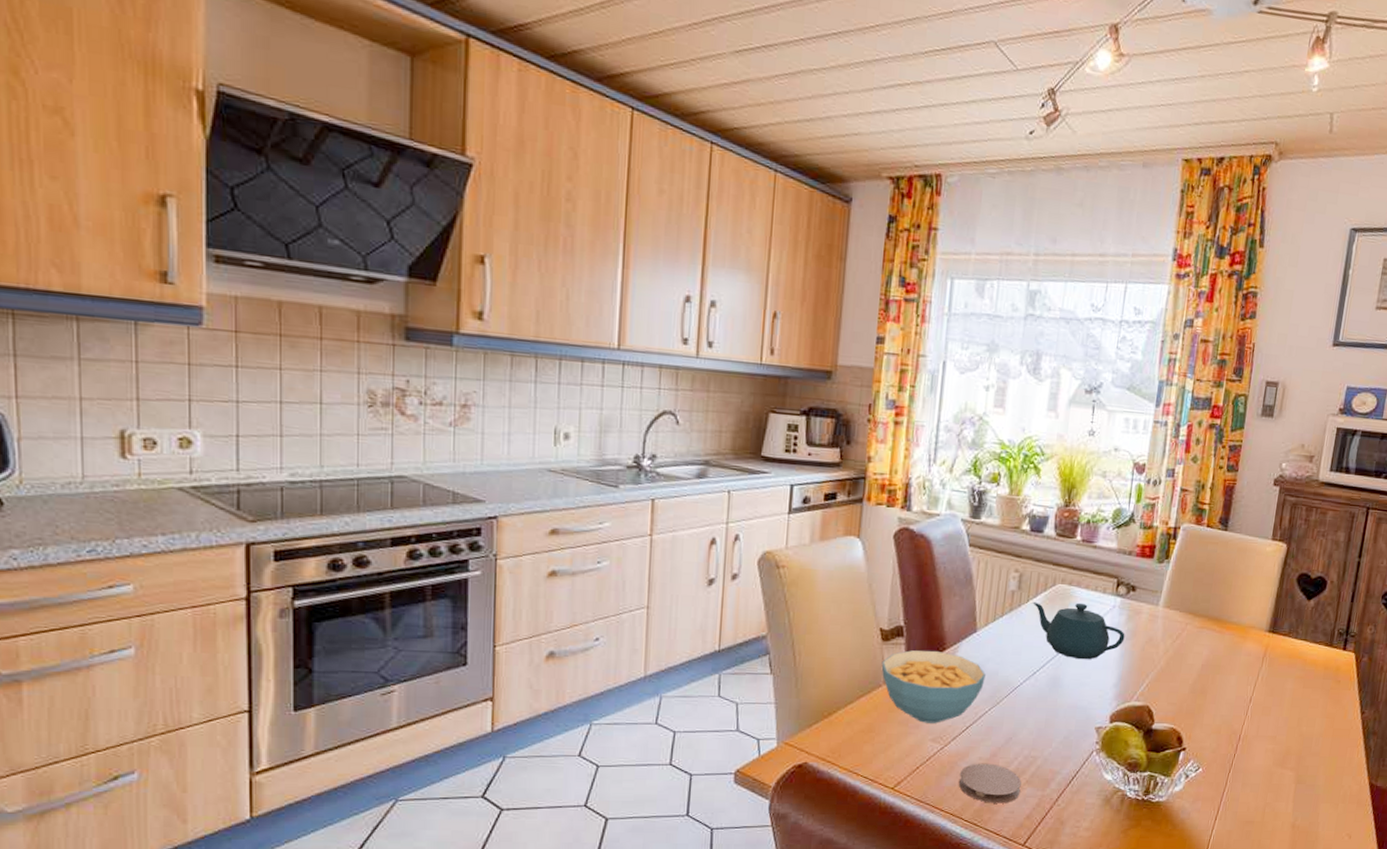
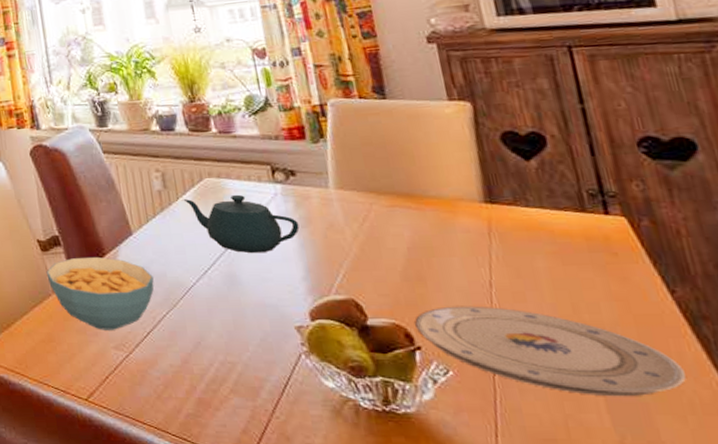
coaster: present [958,763,1022,803] -> none [152,371,228,416]
plate: none [1187,716,1349,790] -> present [415,306,686,397]

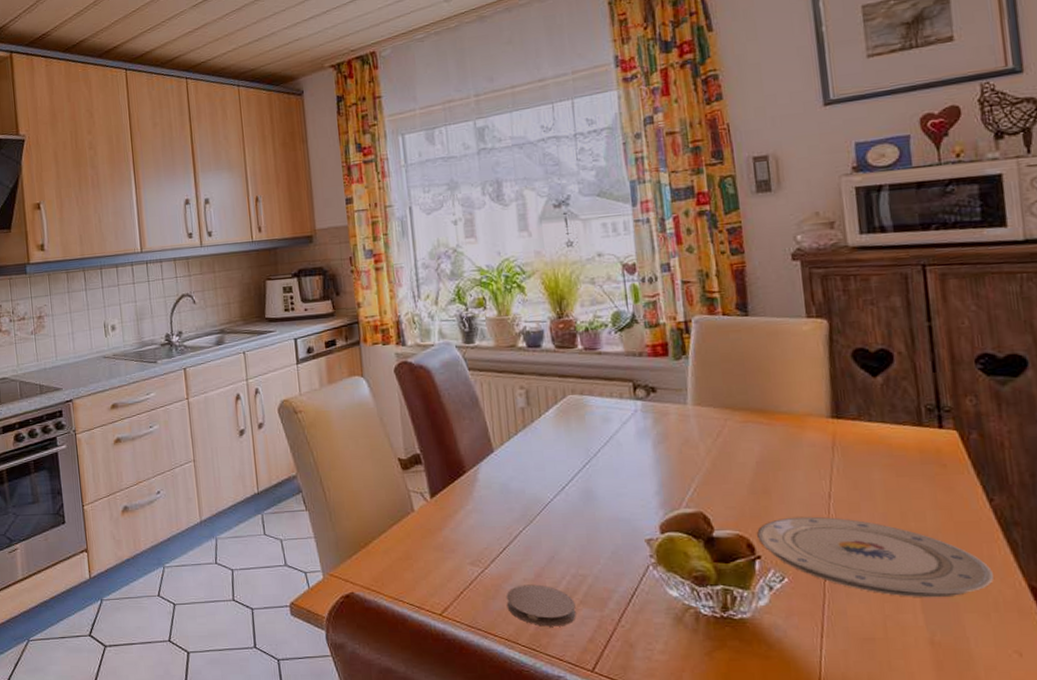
cereal bowl: present [46,256,154,330] -> none [406,474,513,547]
coaster: none [152,371,228,416] -> present [506,584,576,627]
teapot: present [183,194,300,254] -> none [545,411,656,470]

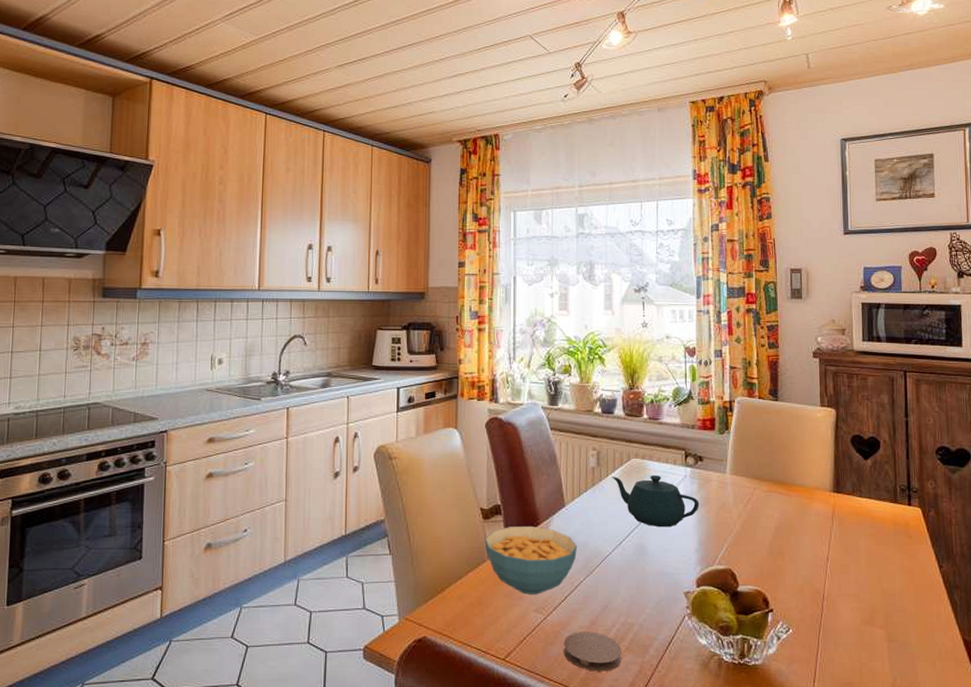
cereal bowl: none [406,474,513,547] -> present [484,525,577,595]
teapot: none [545,411,656,470] -> present [612,474,699,528]
plate: present [757,516,994,598] -> none [772,576,939,649]

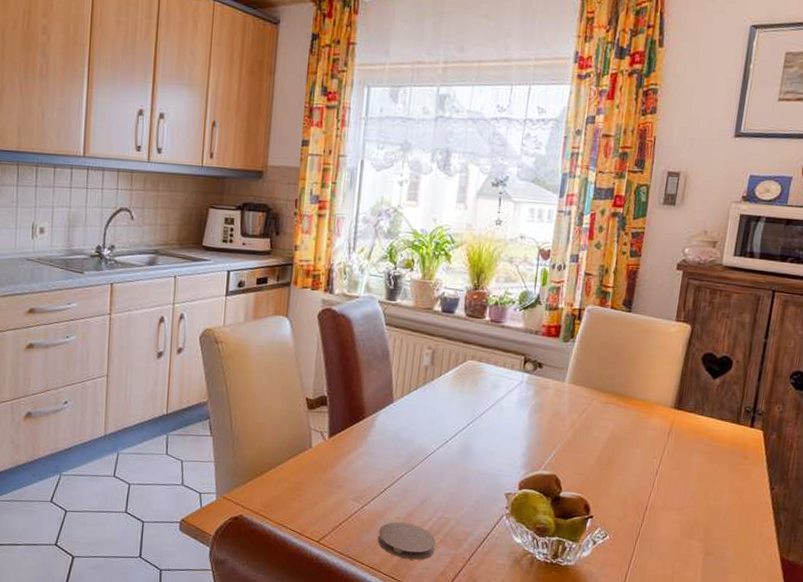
cereal bowl: present [484,525,577,595] -> none [307,418,402,485]
teapot: present [612,474,699,528] -> none [445,377,533,431]

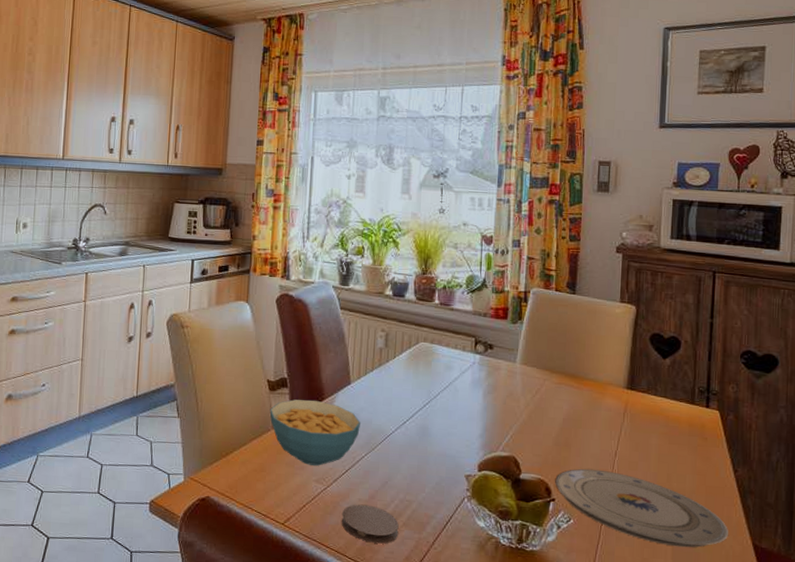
cereal bowl: none [307,418,402,485] -> present [269,399,360,466]
plate: none [594,486,759,562] -> present [555,468,728,548]

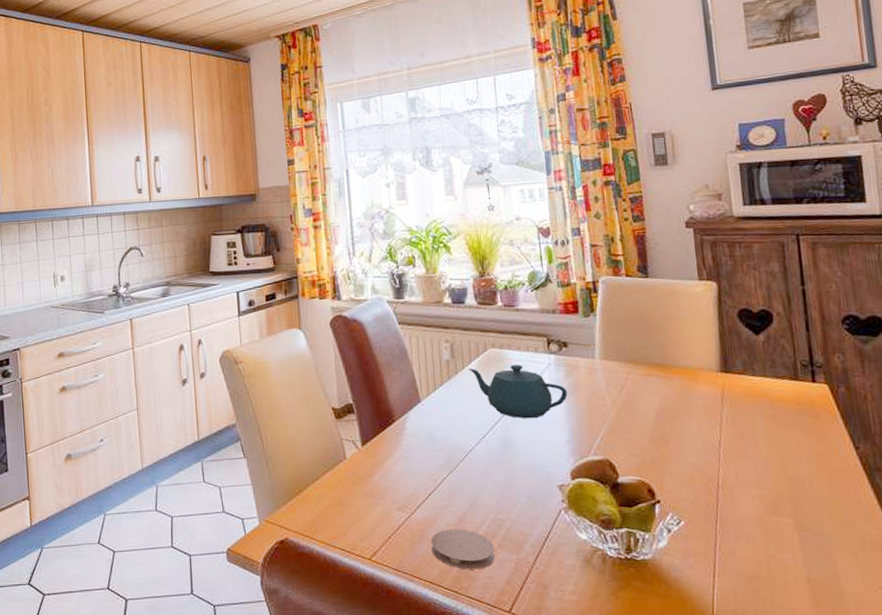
cereal bowl: present [269,399,360,466] -> none [339,423,438,493]
teapot: none [399,359,486,412] -> present [468,364,568,419]
plate: present [555,468,728,548] -> none [657,463,860,539]

